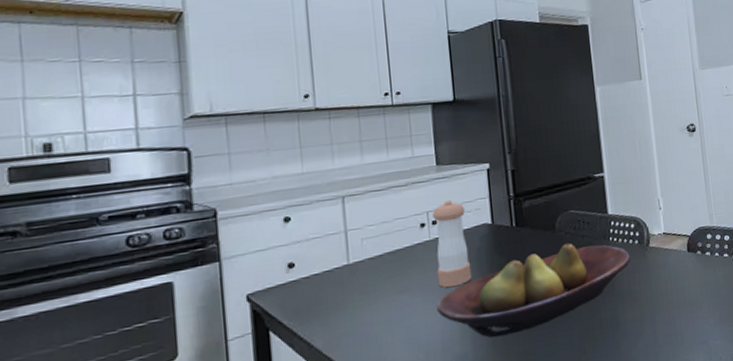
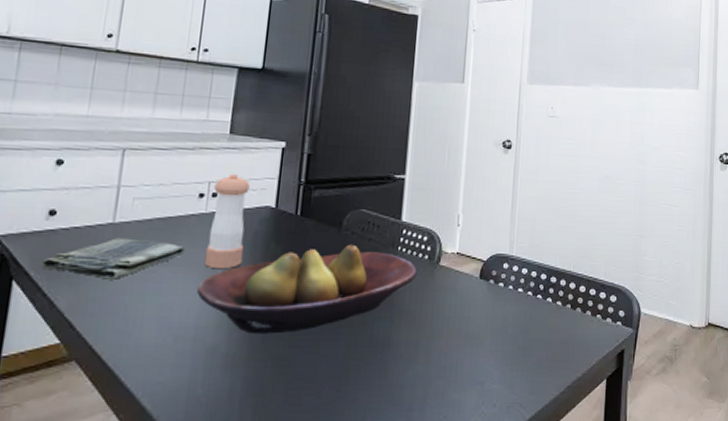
dish towel: none [292,272,419,316] -> present [42,238,186,280]

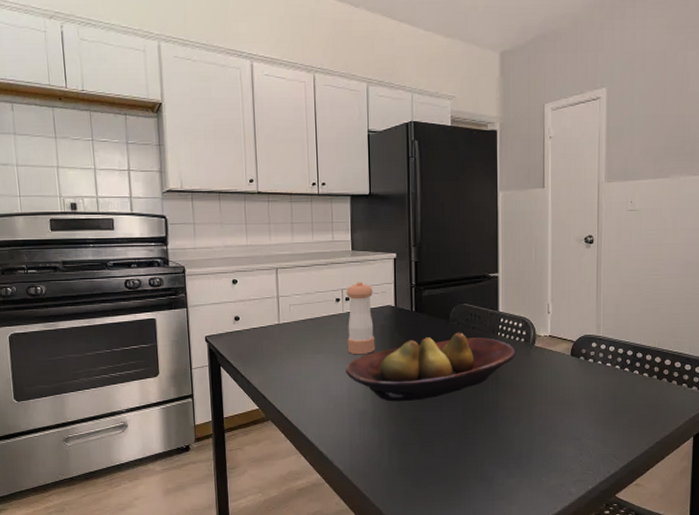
dish towel: present [42,238,186,280] -> none [237,334,332,364]

